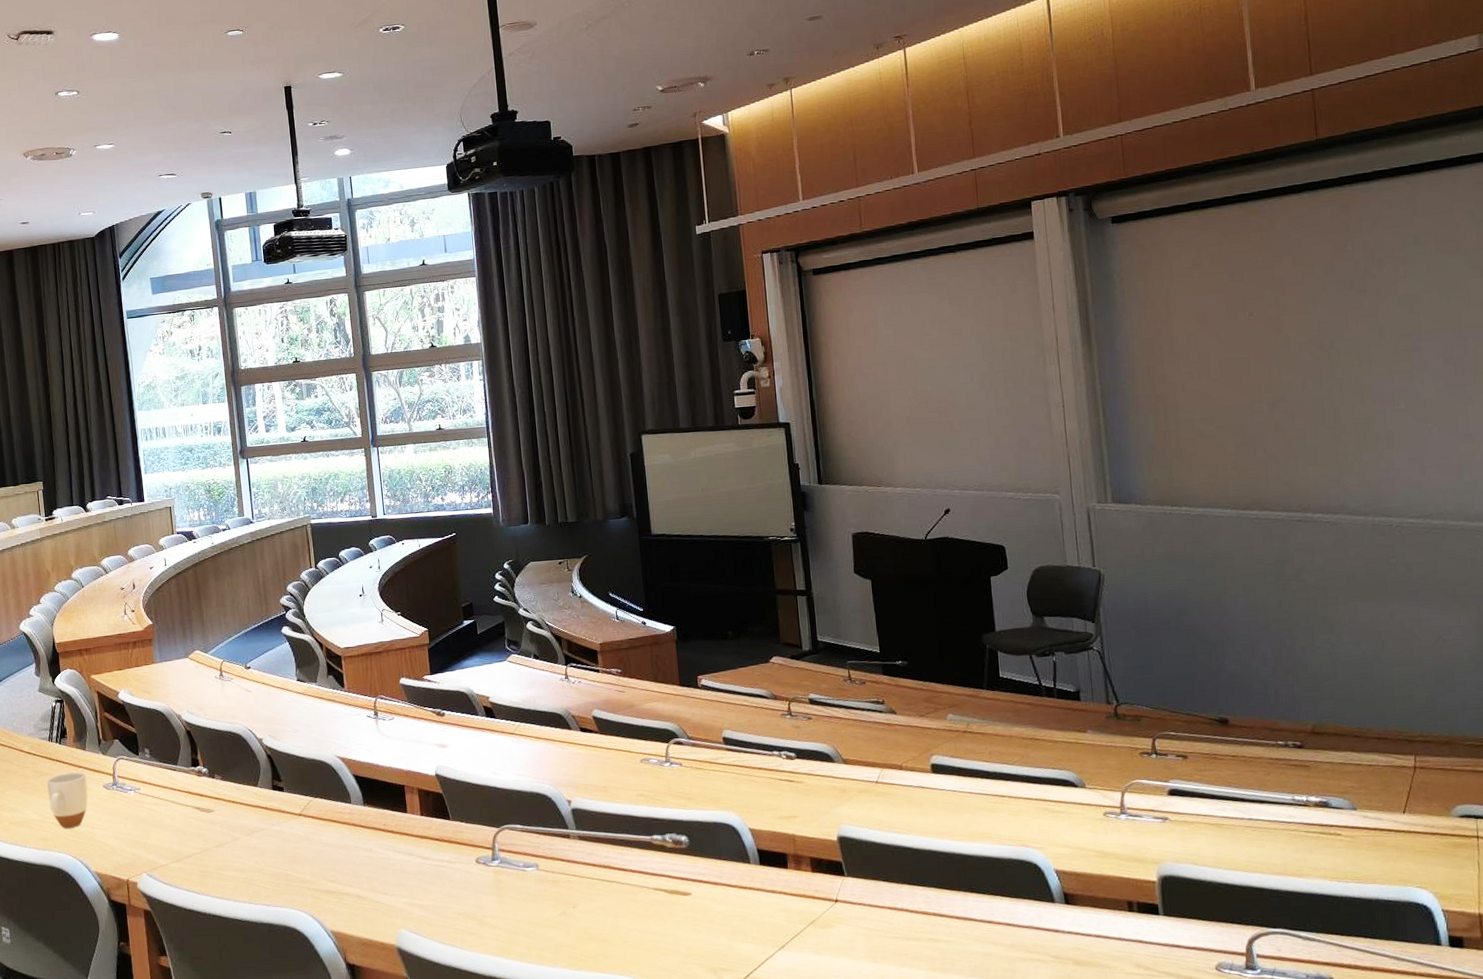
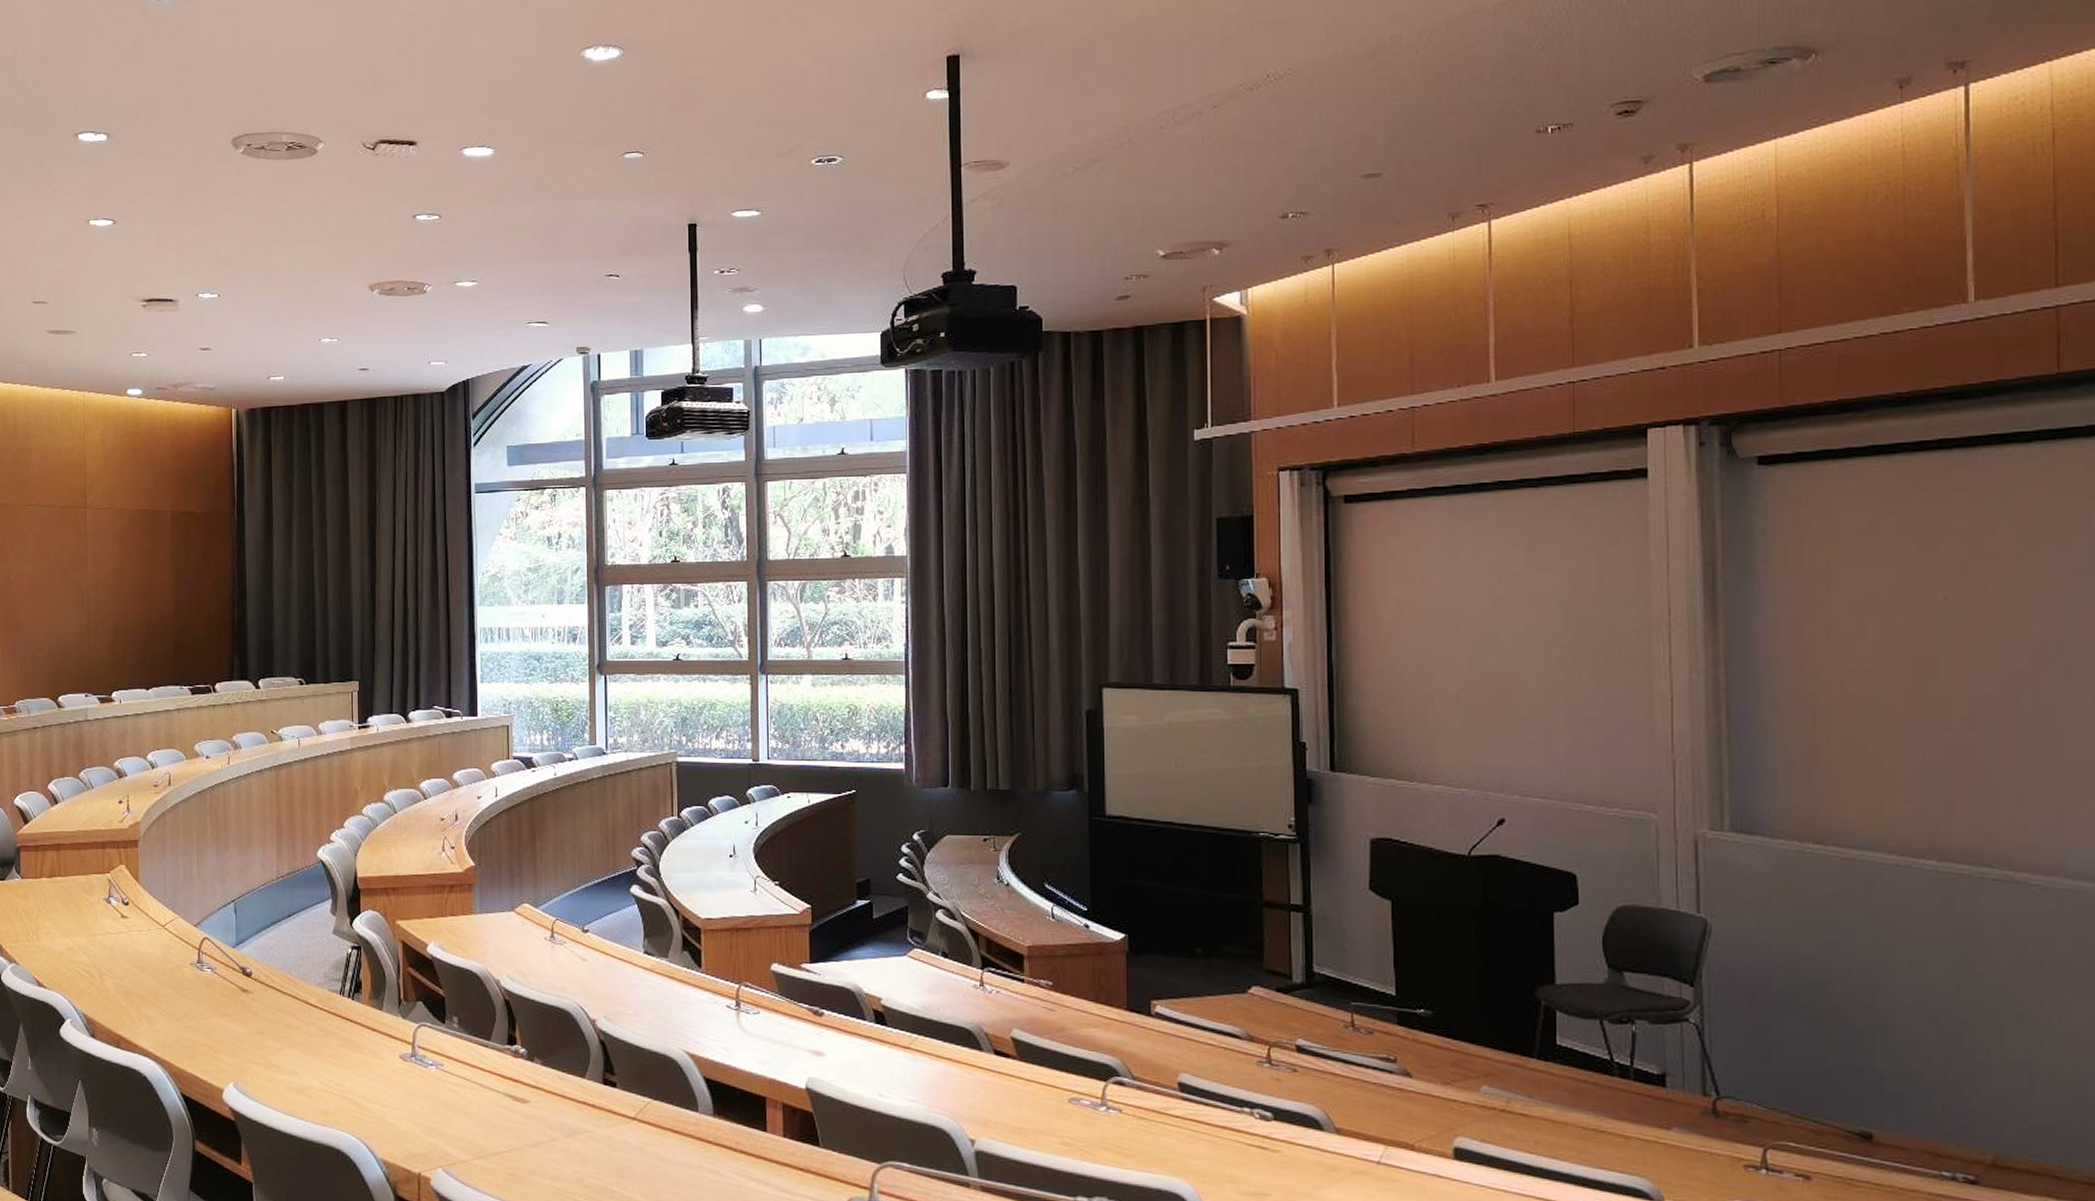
mug: present [47,772,88,829] -> none [334,1035,381,1103]

